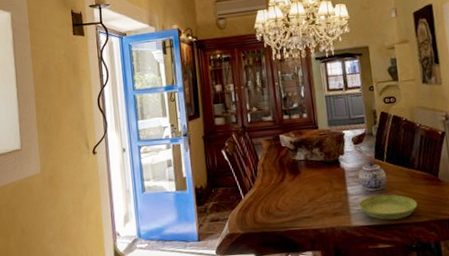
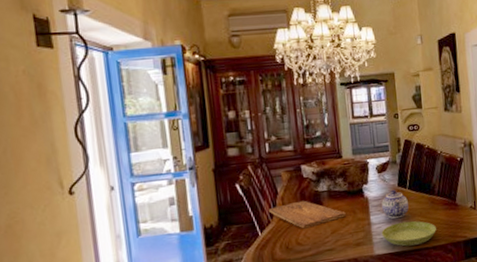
cutting board: none [251,168,323,195] -> present [269,200,346,229]

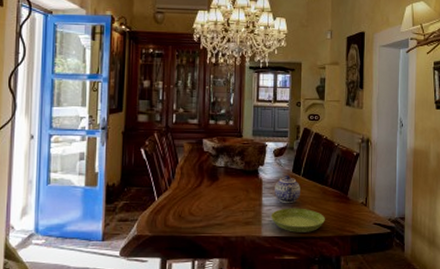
cutting board: present [269,200,346,229] -> none [168,173,239,200]

